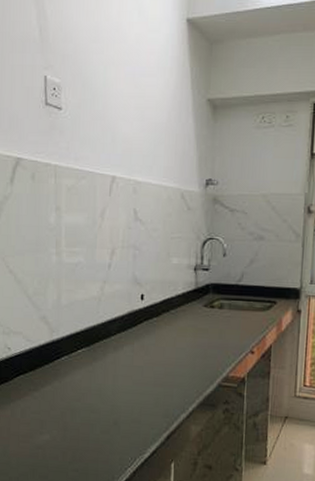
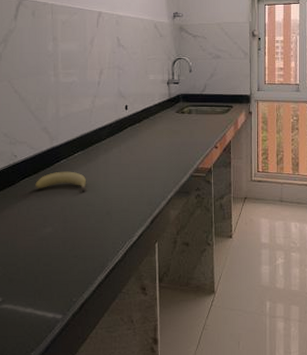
fruit: none [30,370,92,396] -> present [34,171,87,191]

